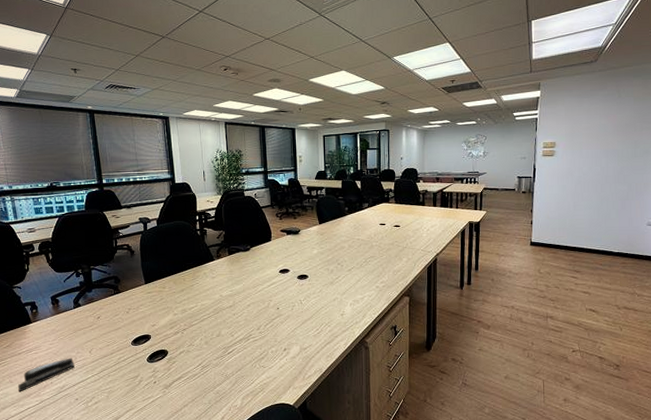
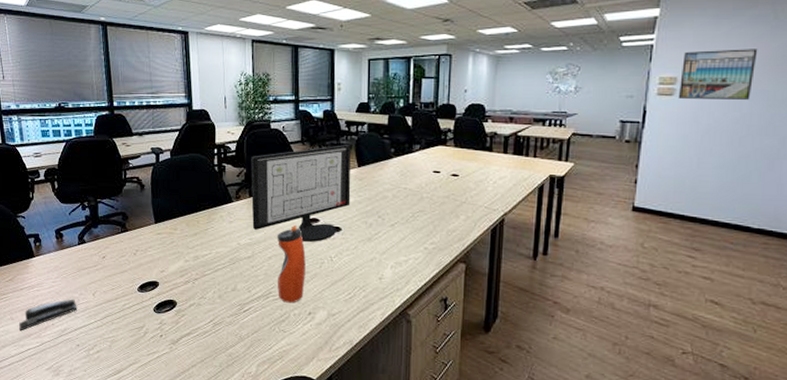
computer monitor: none [229,206,315,289] -> present [251,145,351,242]
water bottle: none [255,275,280,342] -> present [278,224,306,303]
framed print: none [557,119,609,158] -> present [677,49,758,100]

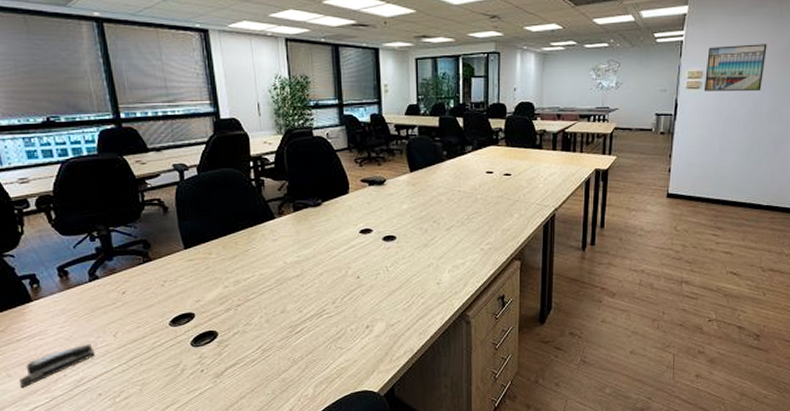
computer monitor: present [251,145,351,242] -> none [293,150,404,254]
water bottle: present [278,224,306,303] -> none [328,237,361,319]

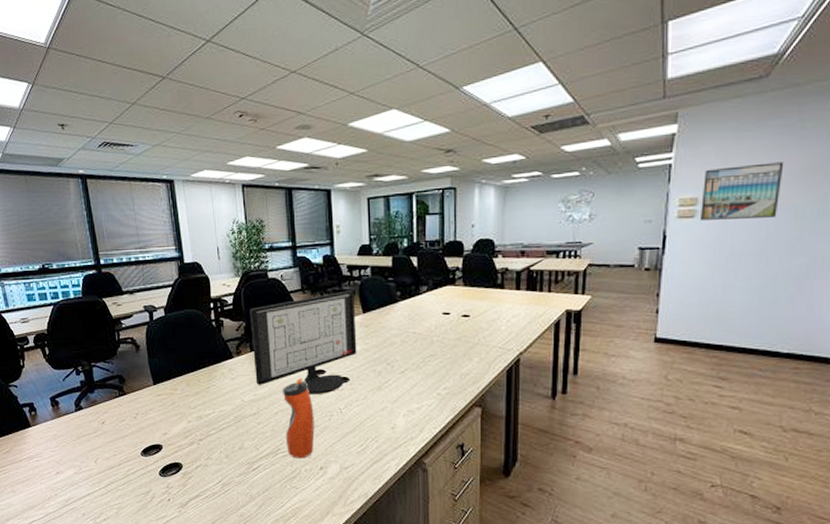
stapler: present [20,343,95,389] -> none [21,467,80,503]
computer monitor: none [293,150,404,254] -> present [250,290,357,394]
water bottle: none [328,237,361,319] -> present [283,377,315,459]

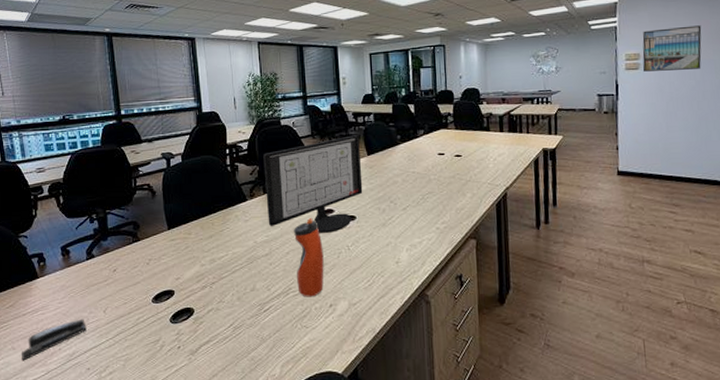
stapler: none [21,467,80,503] -> present [22,319,87,361]

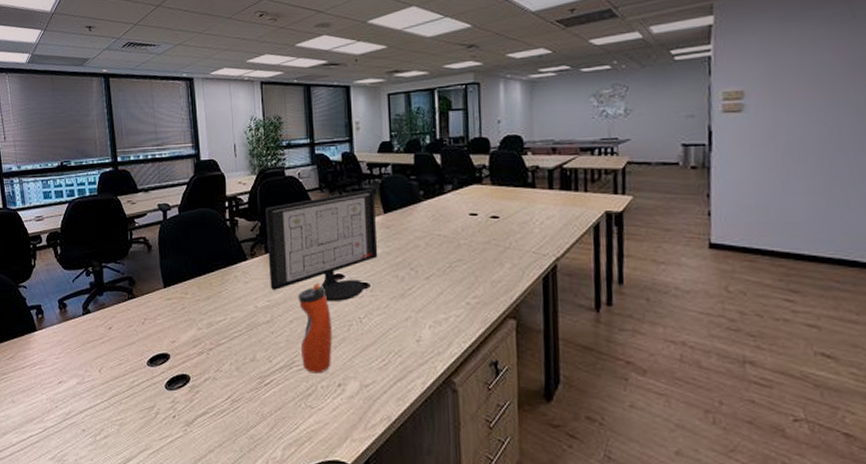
stapler: present [22,319,87,361] -> none [21,377,82,416]
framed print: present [642,25,702,72] -> none [747,52,838,115]

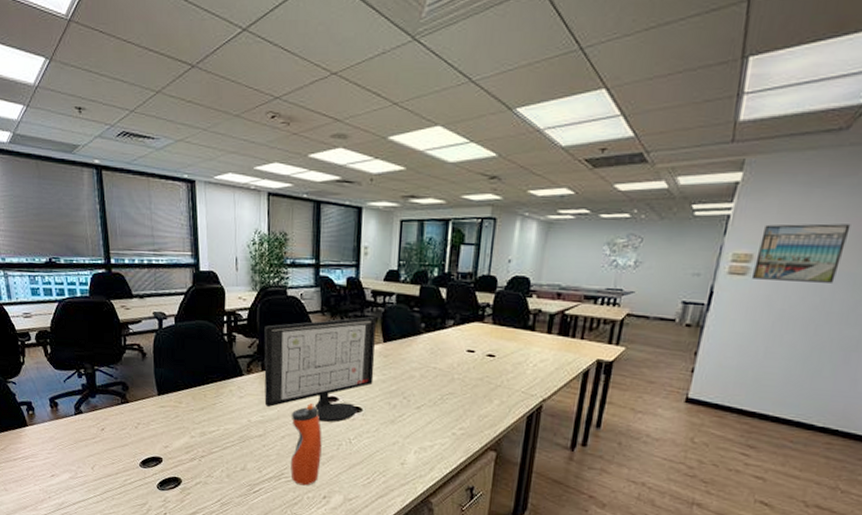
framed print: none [747,52,838,115] -> present [751,223,851,283]

